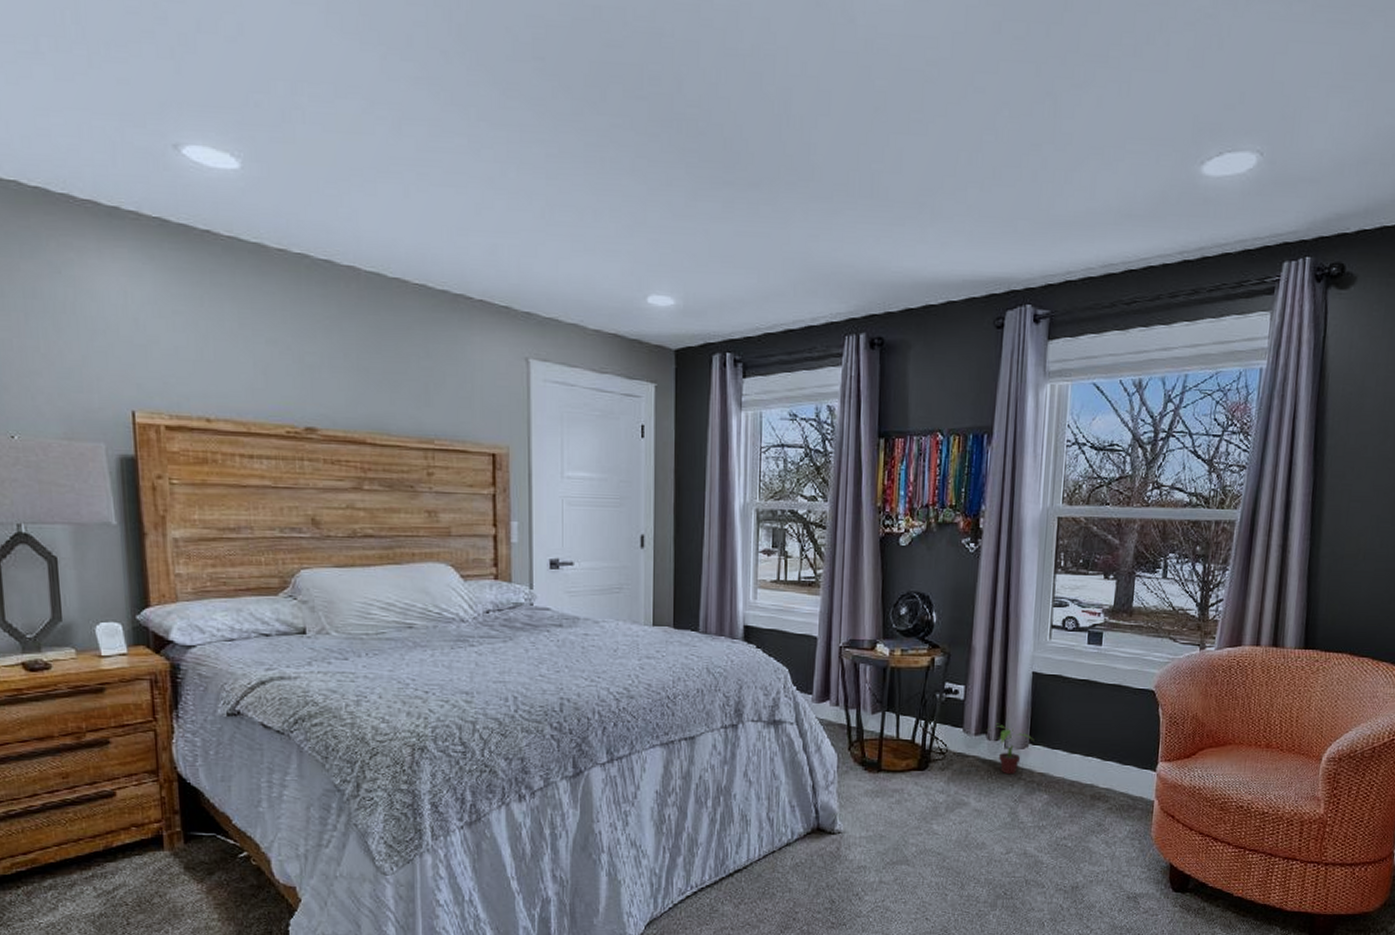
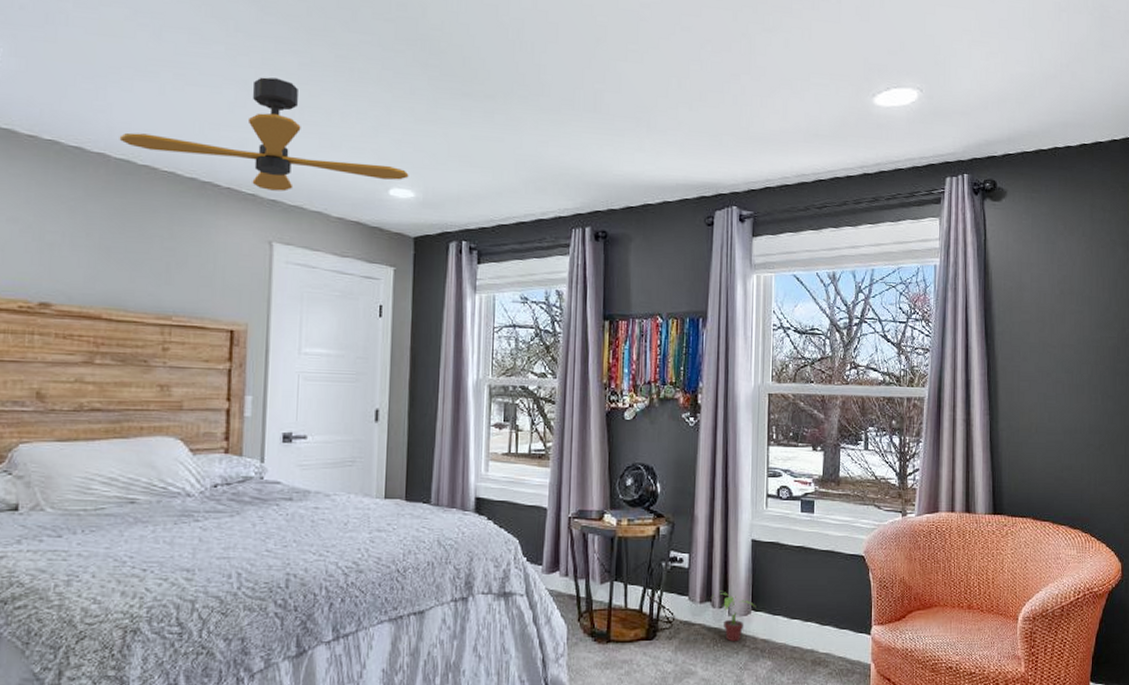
ceiling fan: none [367,172,668,303] -> present [119,77,409,192]

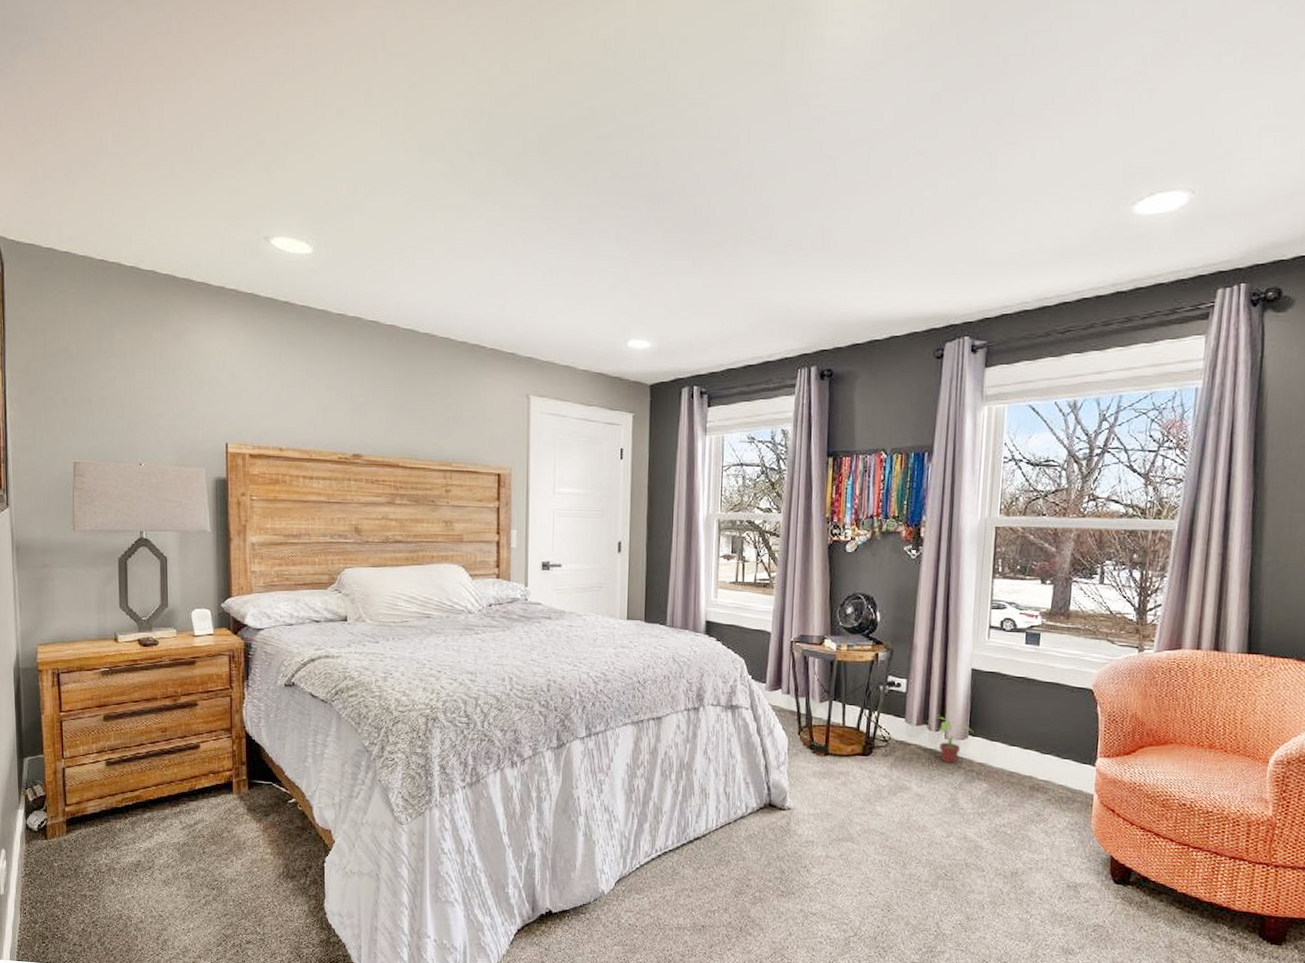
ceiling fan: present [119,77,409,192] -> none [405,245,645,349]

